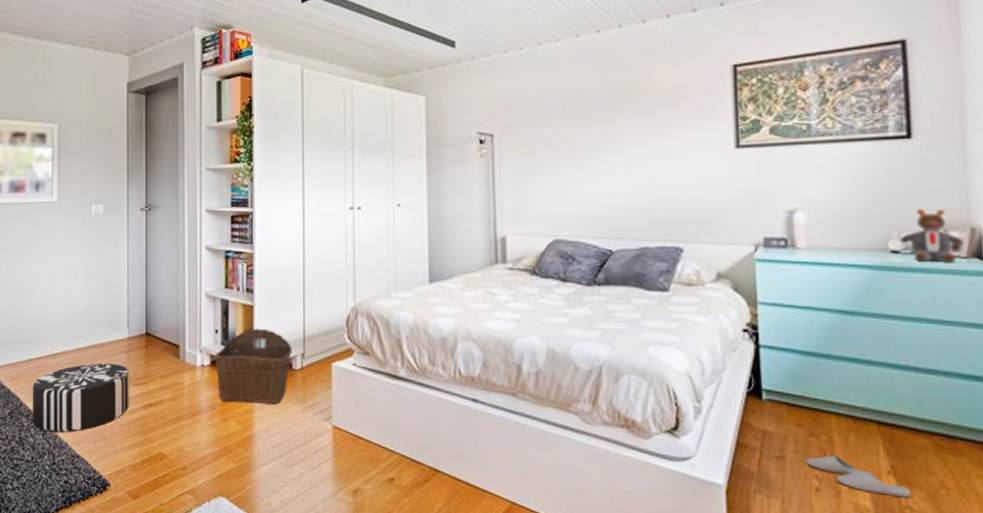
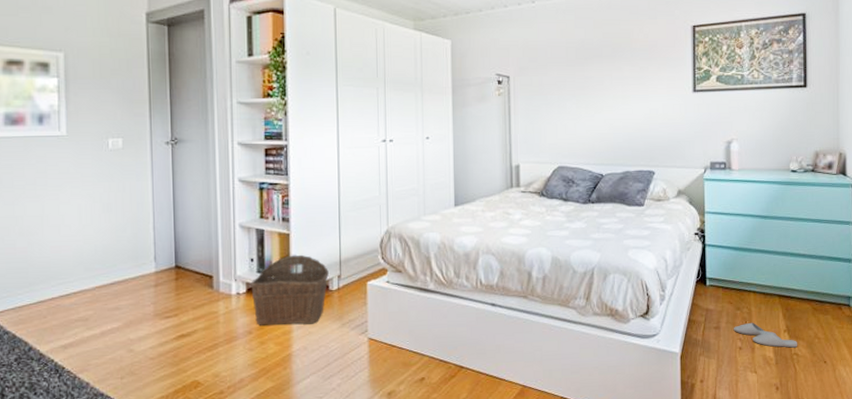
pouf: present [32,363,130,433] -> none [43,298,160,374]
teddy bear: present [900,209,962,263] -> none [797,139,834,179]

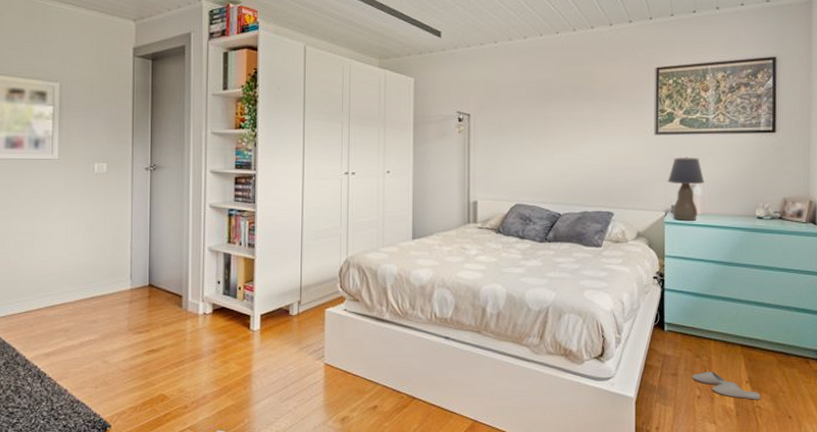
wicker basket: present [251,255,329,326] -> none [217,279,289,347]
table lamp: none [706,113,741,178] -> present [668,157,705,222]

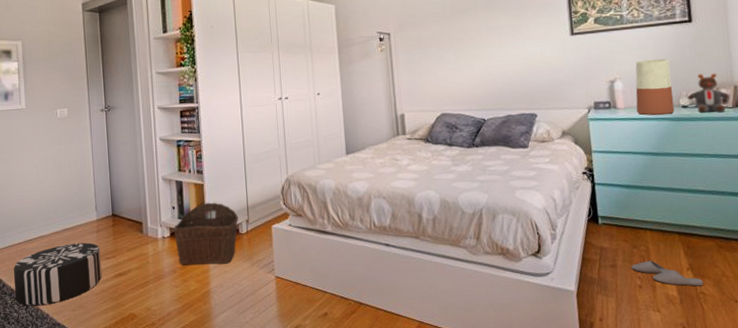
pouf: none [29,313,132,380] -> present [13,242,102,306]
wicker basket: none [217,279,289,347] -> present [173,202,238,265]
table lamp: present [668,157,705,222] -> none [588,54,625,117]
vase: none [713,167,750,225] -> present [635,58,675,116]
teddy bear: none [764,186,804,227] -> present [687,73,729,113]

